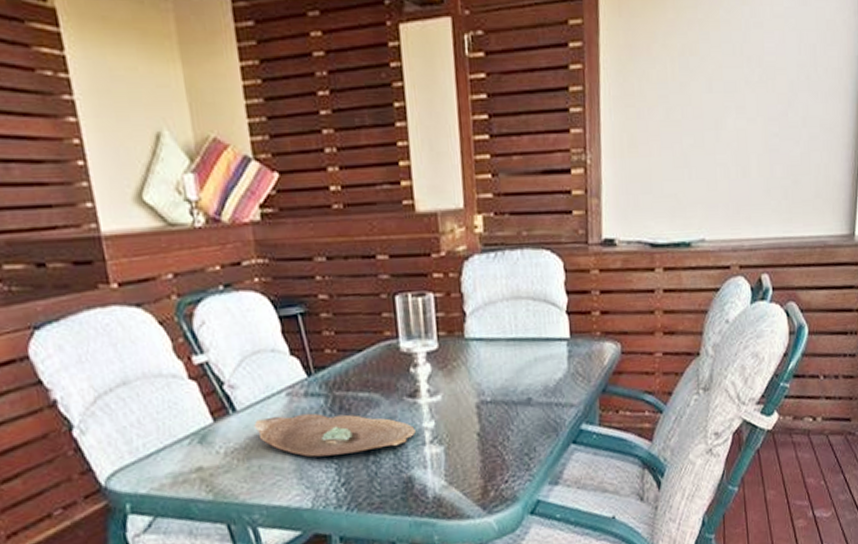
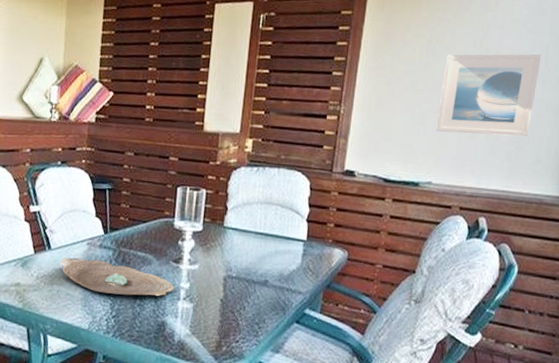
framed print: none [702,57,809,172] -> present [436,54,542,136]

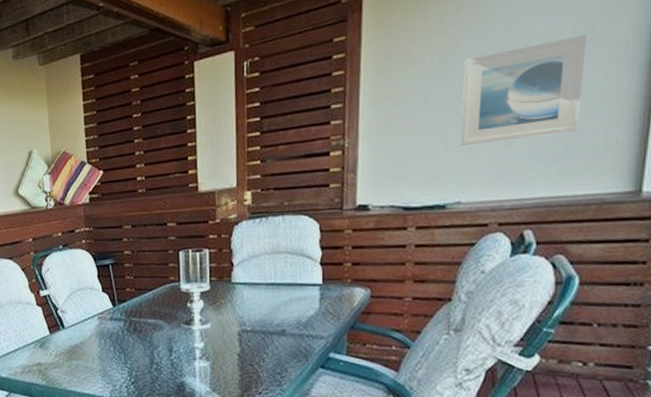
decorative bowl: present [60,257,174,296] -> none [75,332,189,362]

